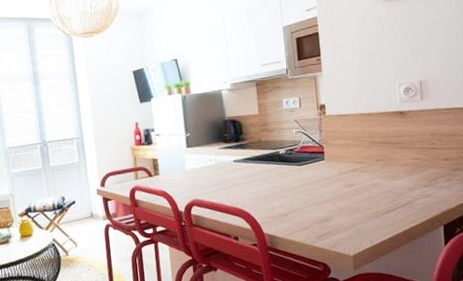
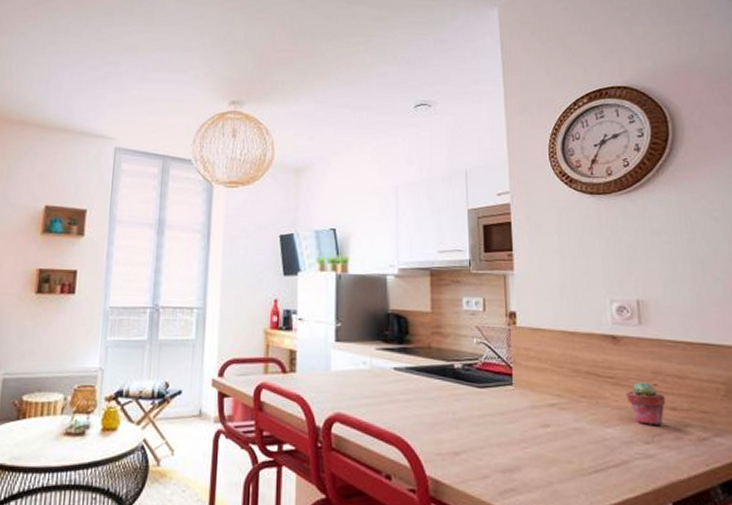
potted succulent: none [411,143,441,174] -> present [626,382,666,425]

